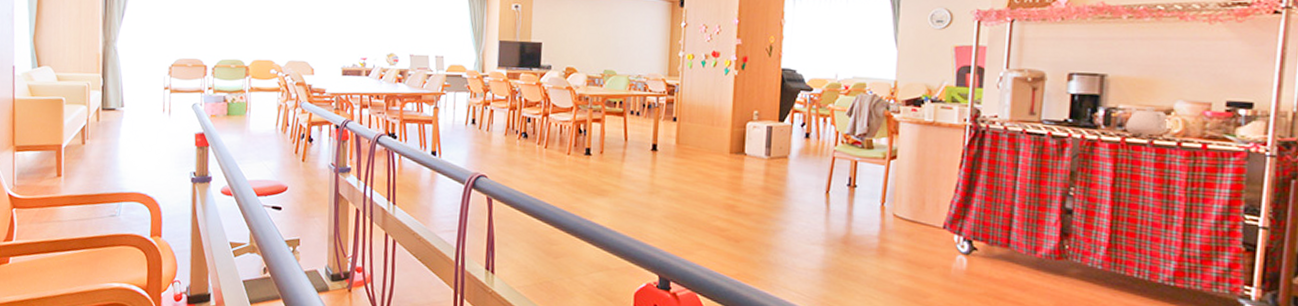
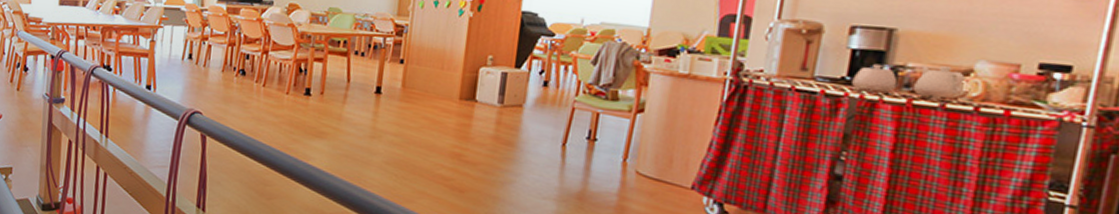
sugar bowl: none [1074,106,1112,135] -> present [852,63,898,95]

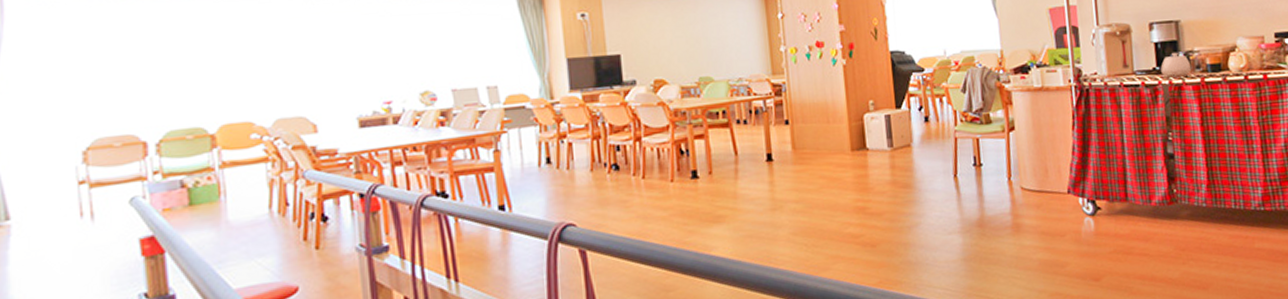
teapot: present [912,64,971,102] -> none [1202,46,1239,76]

